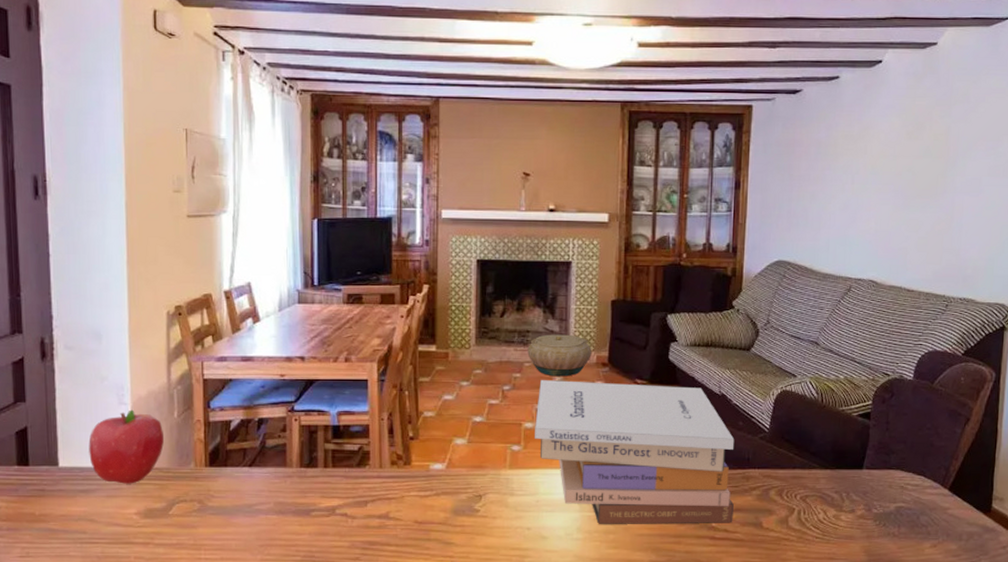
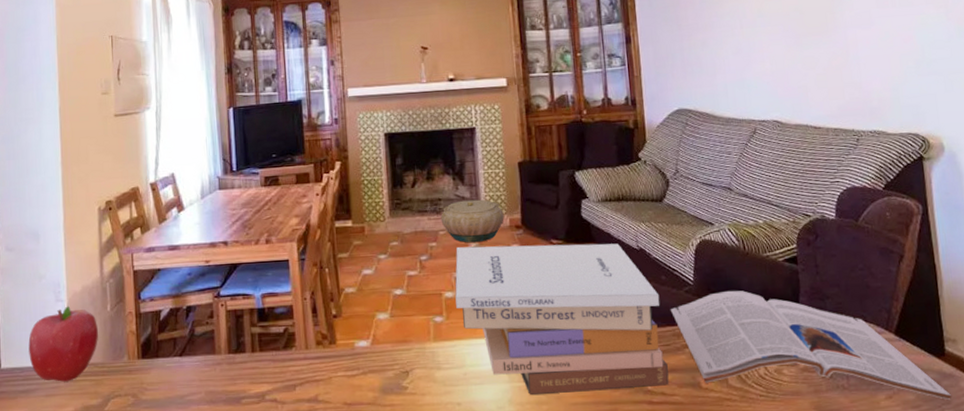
magazine: none [743,439,991,552] -> present [670,290,952,401]

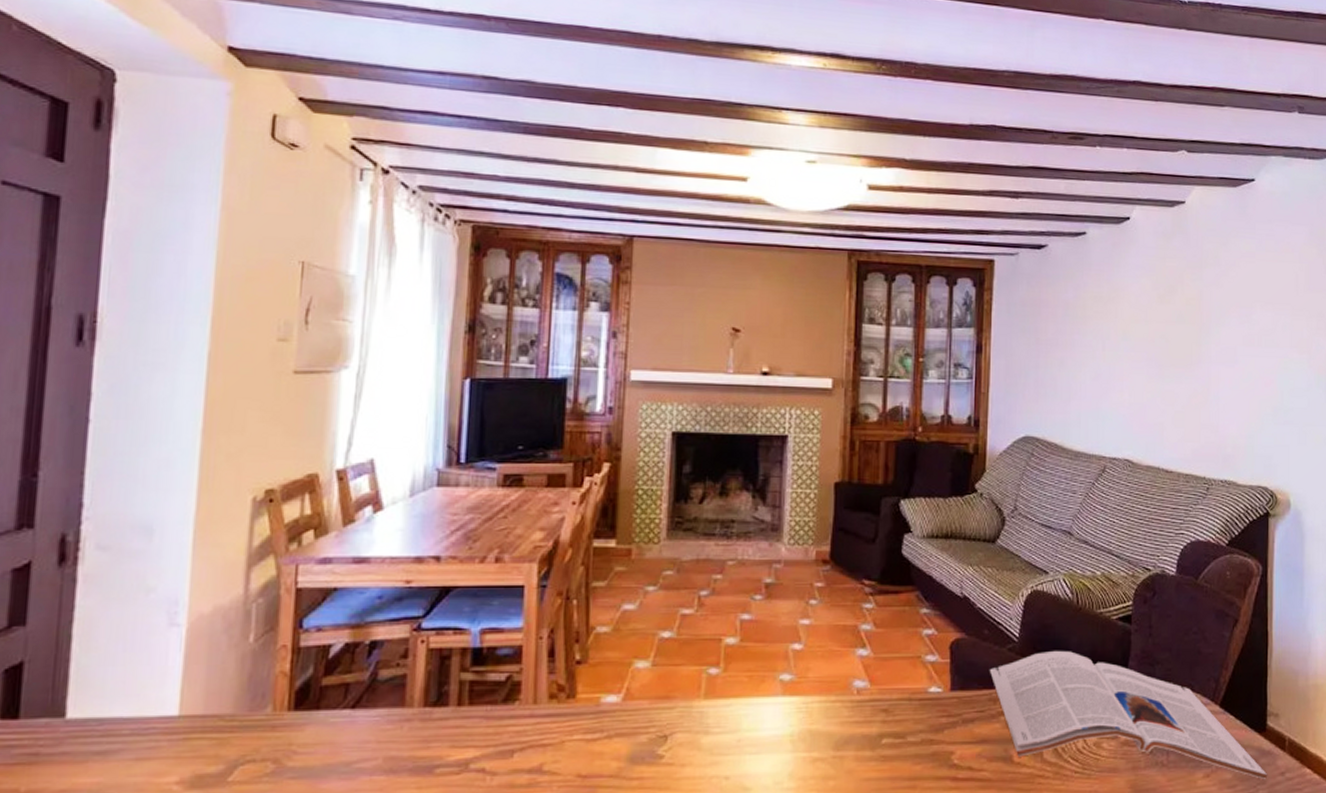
fruit: present [28,306,99,382] -> none [115,633,232,740]
basket: present [441,199,504,243] -> none [731,524,810,578]
books: present [455,243,669,395] -> none [738,582,979,767]

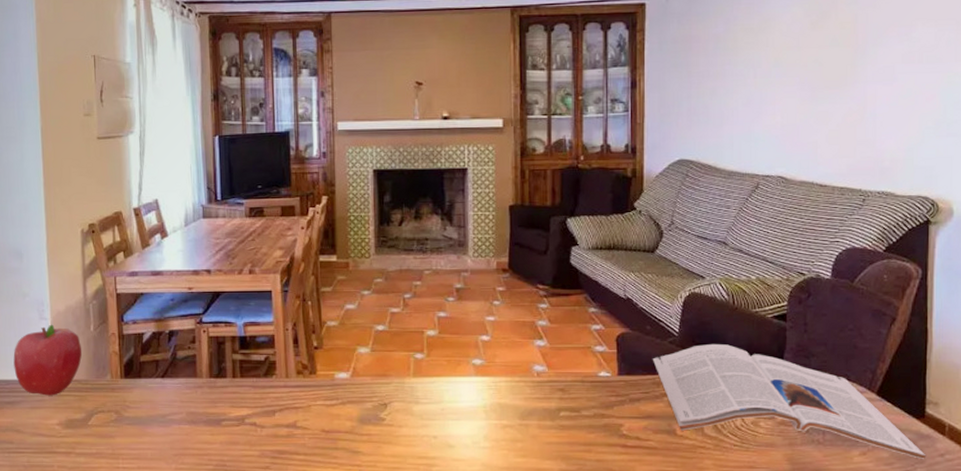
fruit: none [115,633,232,740] -> present [13,324,83,396]

